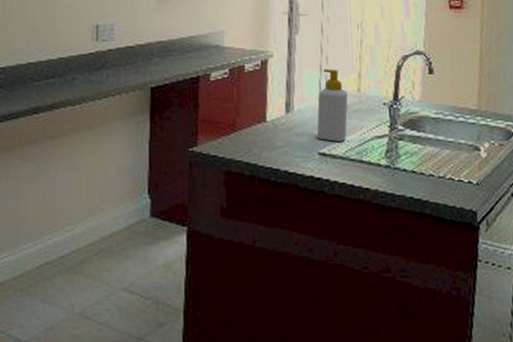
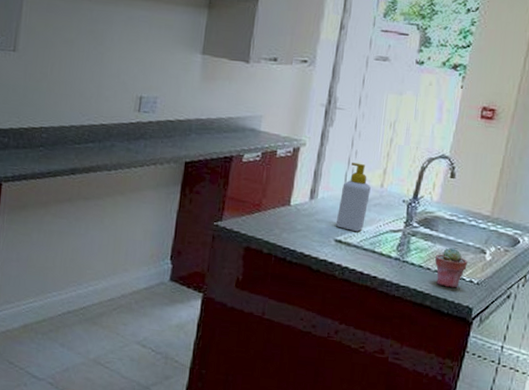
potted succulent: none [428,148,463,192] -> present [435,247,468,288]

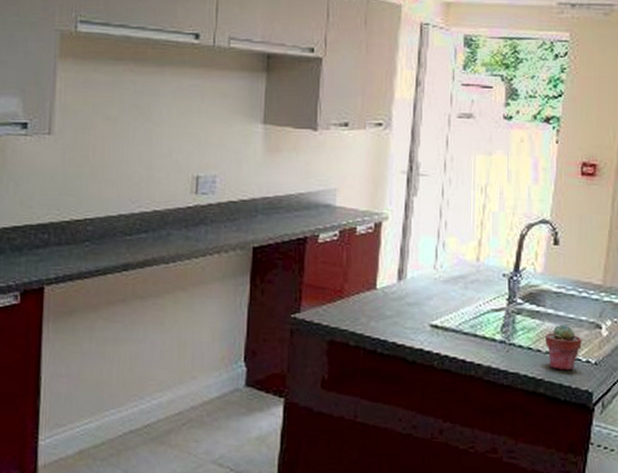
soap bottle: present [335,162,371,232] -> none [429,235,466,314]

